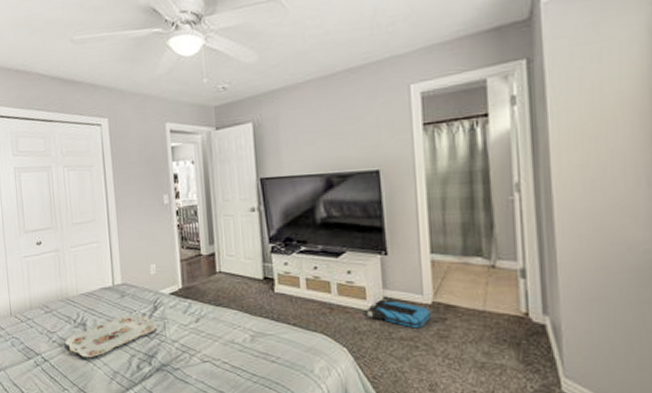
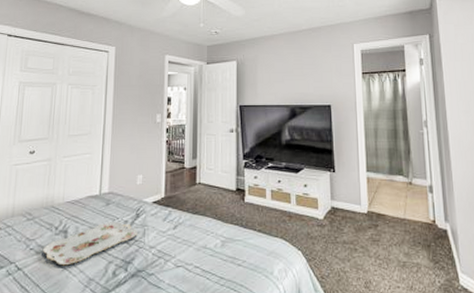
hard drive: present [365,299,432,329] -> none [317,209,367,234]

